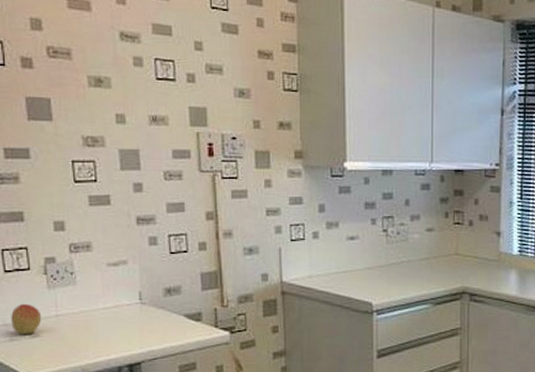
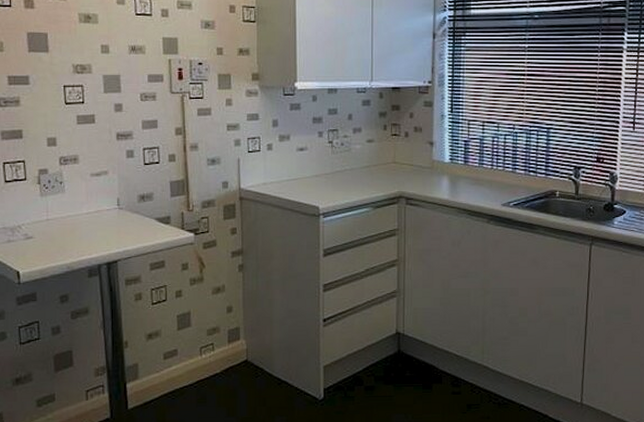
fruit: present [11,303,42,334] -> none [9,209,35,236]

